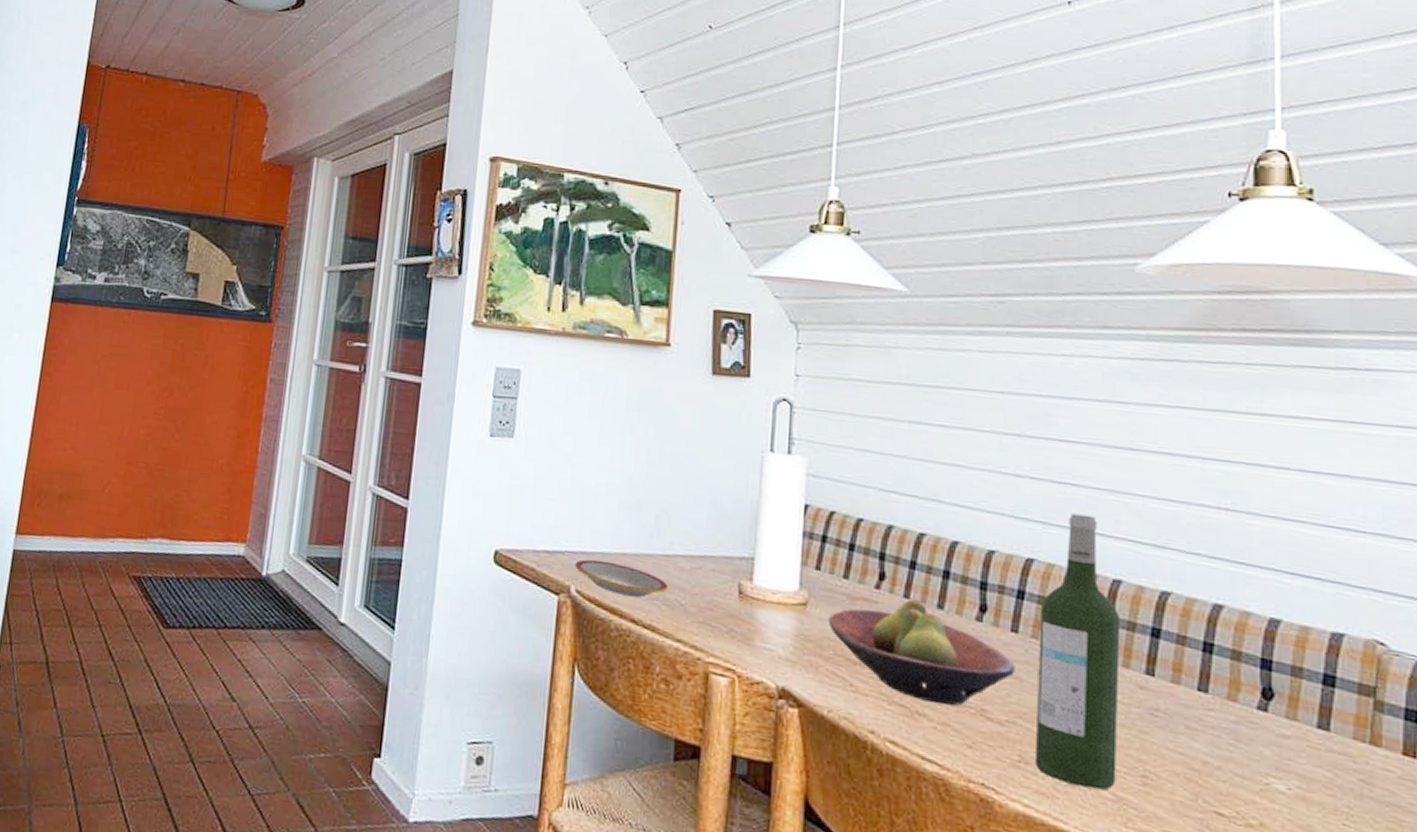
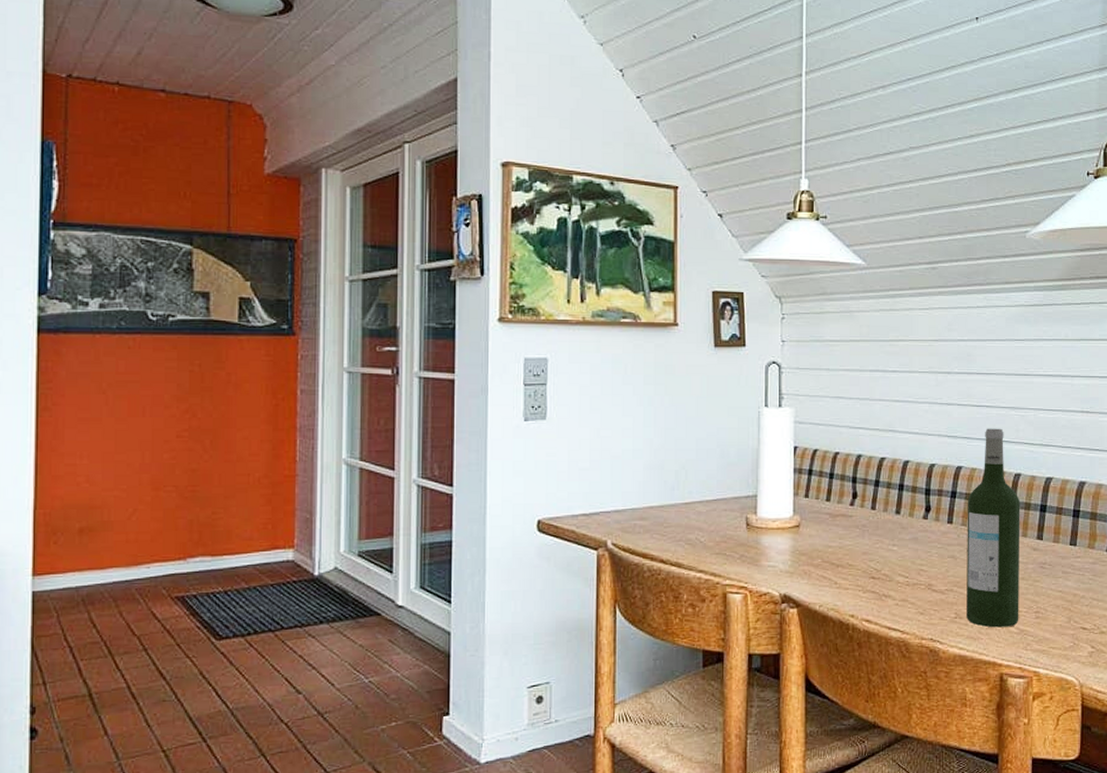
plate: present [574,559,668,598] -> none [609,515,689,541]
fruit bowl: present [828,599,1015,706] -> none [816,510,951,586]

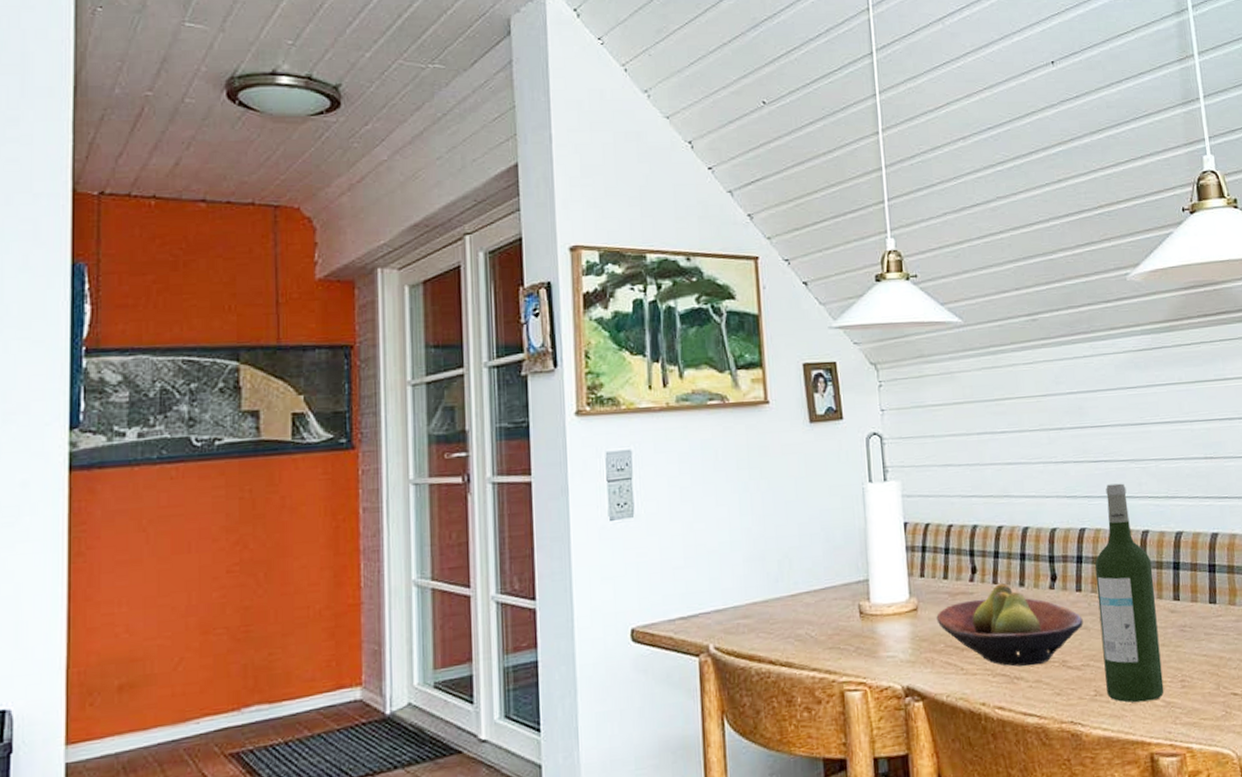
fruit bowl: none [816,510,951,586] -> present [936,583,1083,667]

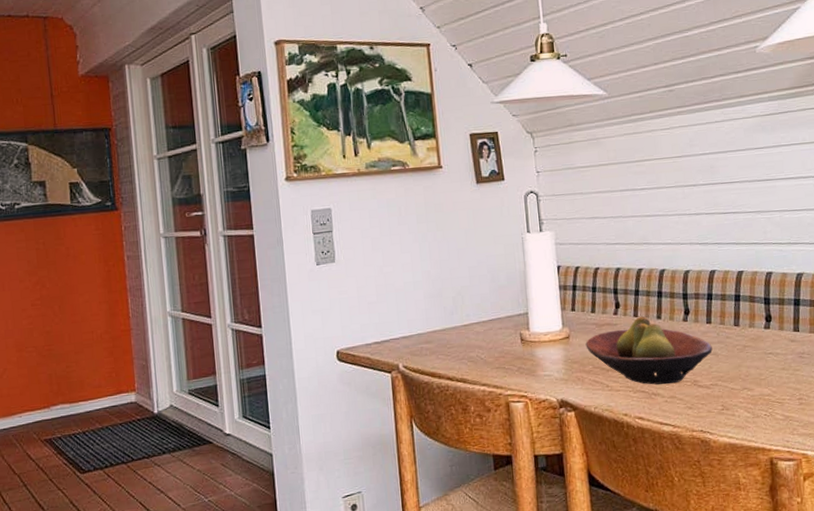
wine bottle: present [1094,483,1164,703] -> none [723,231,784,416]

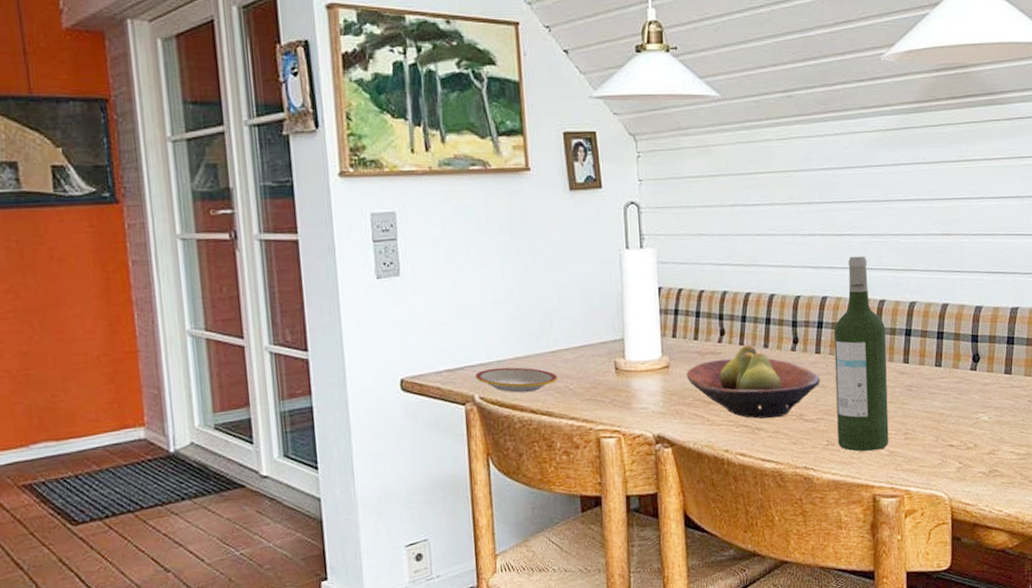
plate: none [399,339,470,362] -> present [475,367,557,393]
wine bottle: none [723,231,784,416] -> present [833,256,889,452]

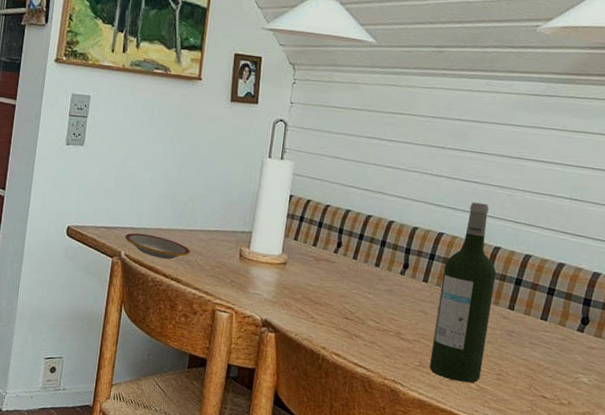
fruit bowl: present [686,345,820,419] -> none [300,260,423,330]

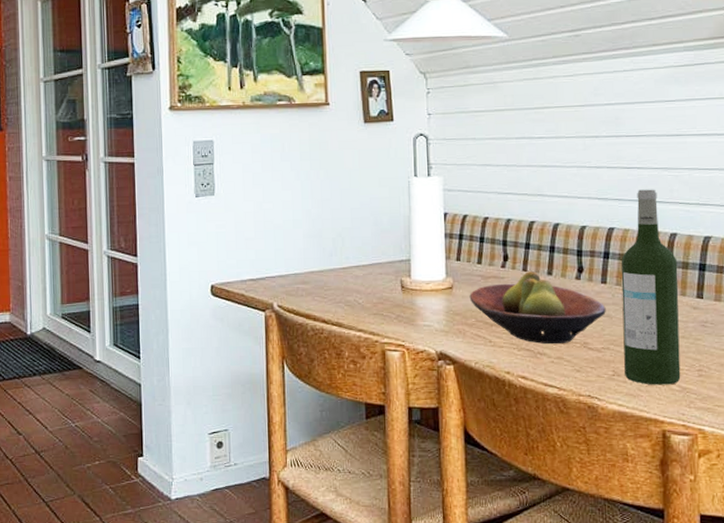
plate: present [124,233,190,259] -> none [274,279,348,303]
fruit bowl: none [300,260,423,330] -> present [469,271,606,345]

